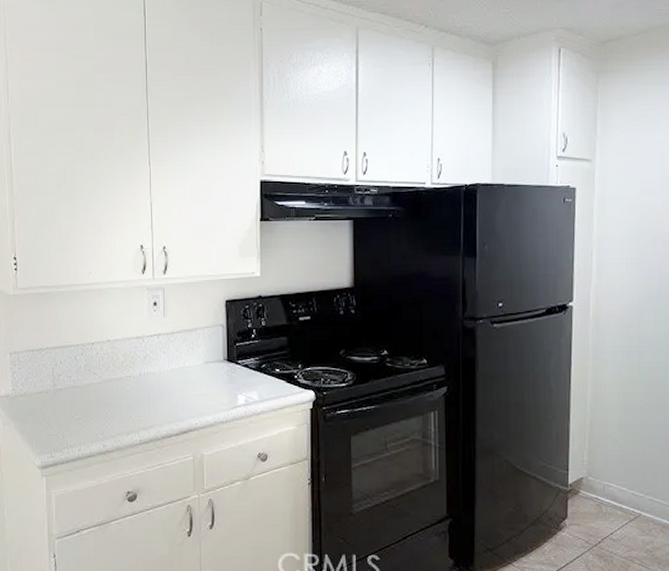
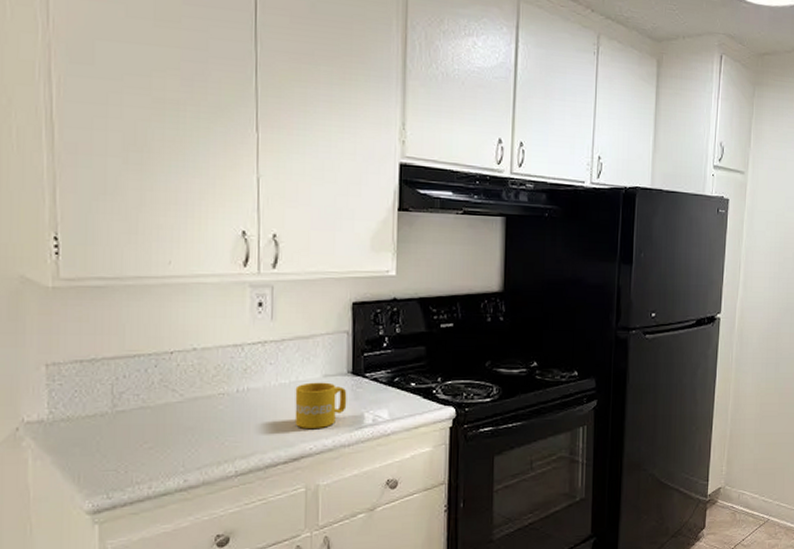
mug: none [183,368,224,406] -> present [294,382,347,428]

